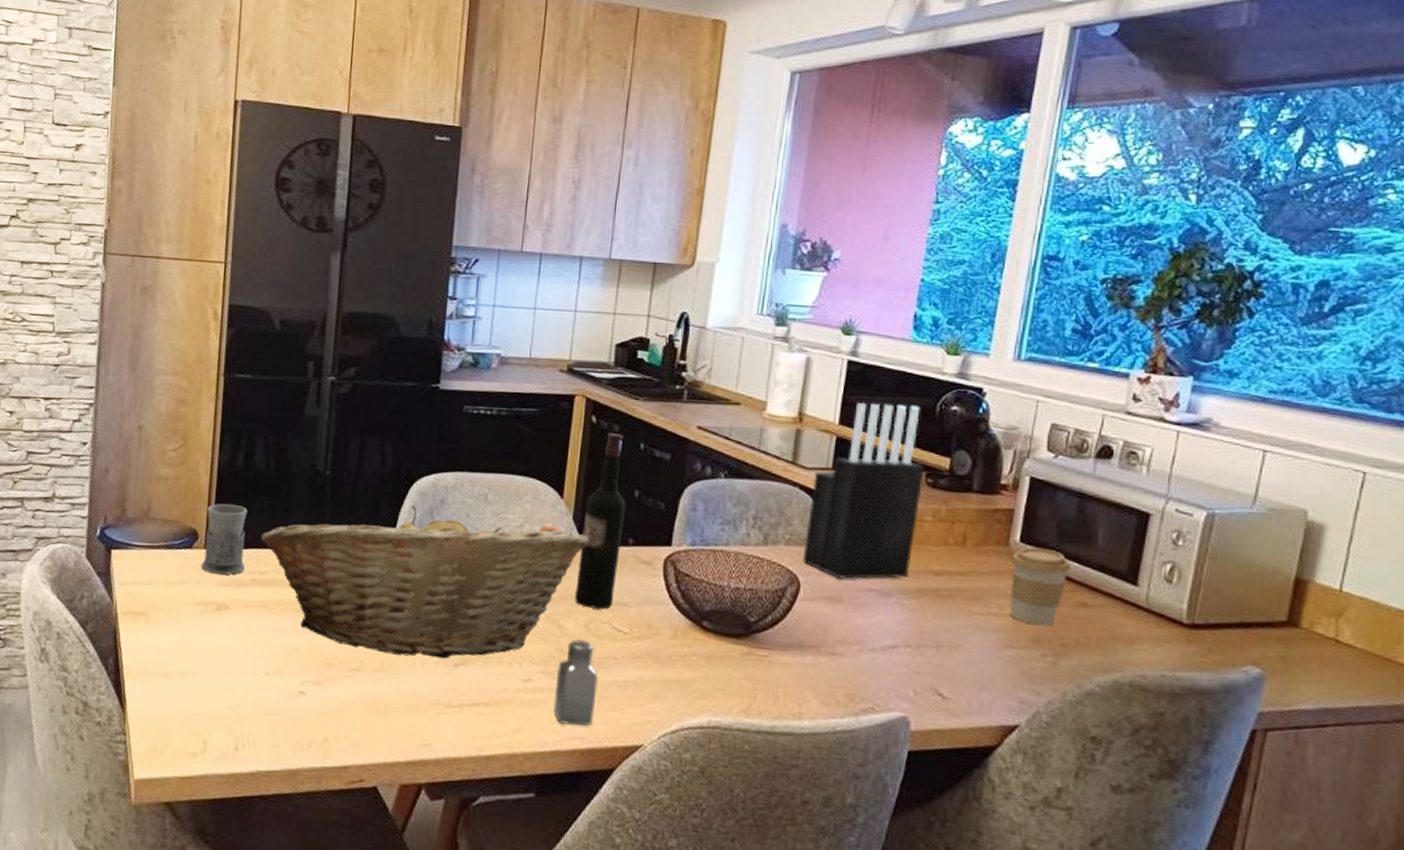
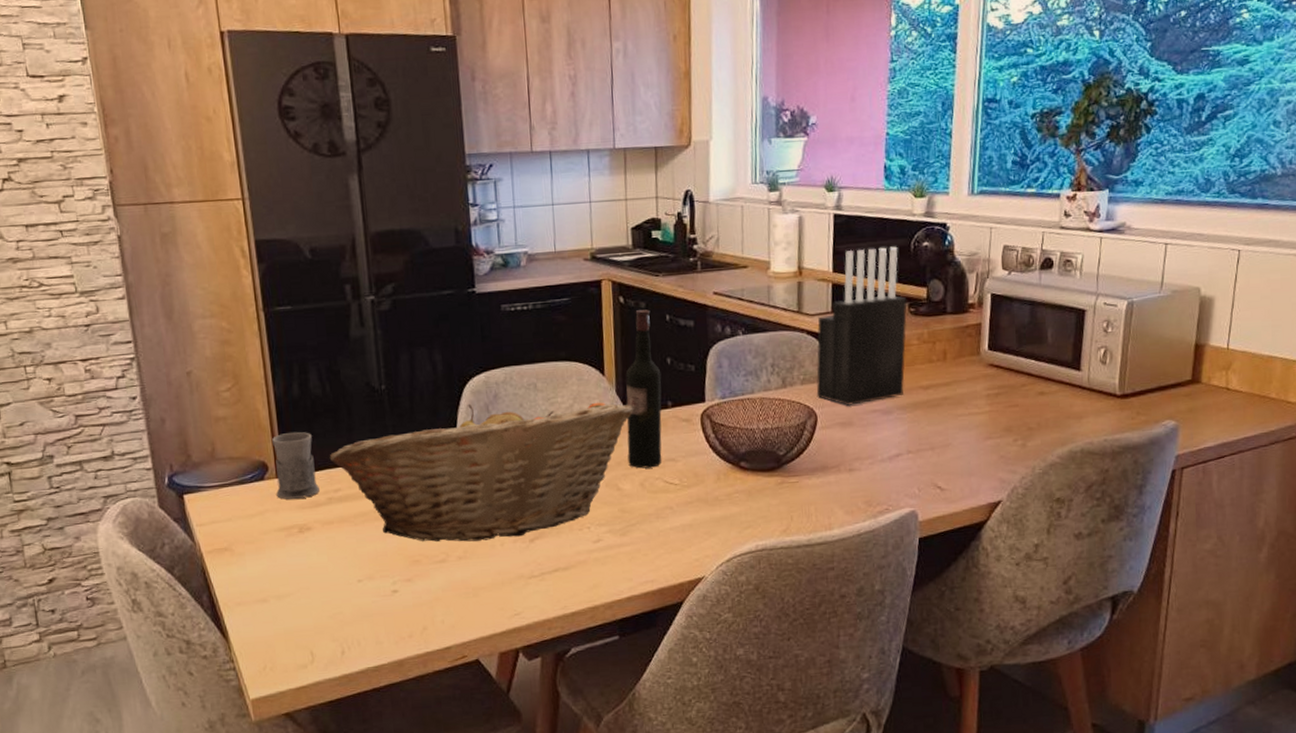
saltshaker: present [553,640,598,726] -> none [622,497,660,572]
coffee cup: present [1009,547,1071,627] -> none [983,352,1030,417]

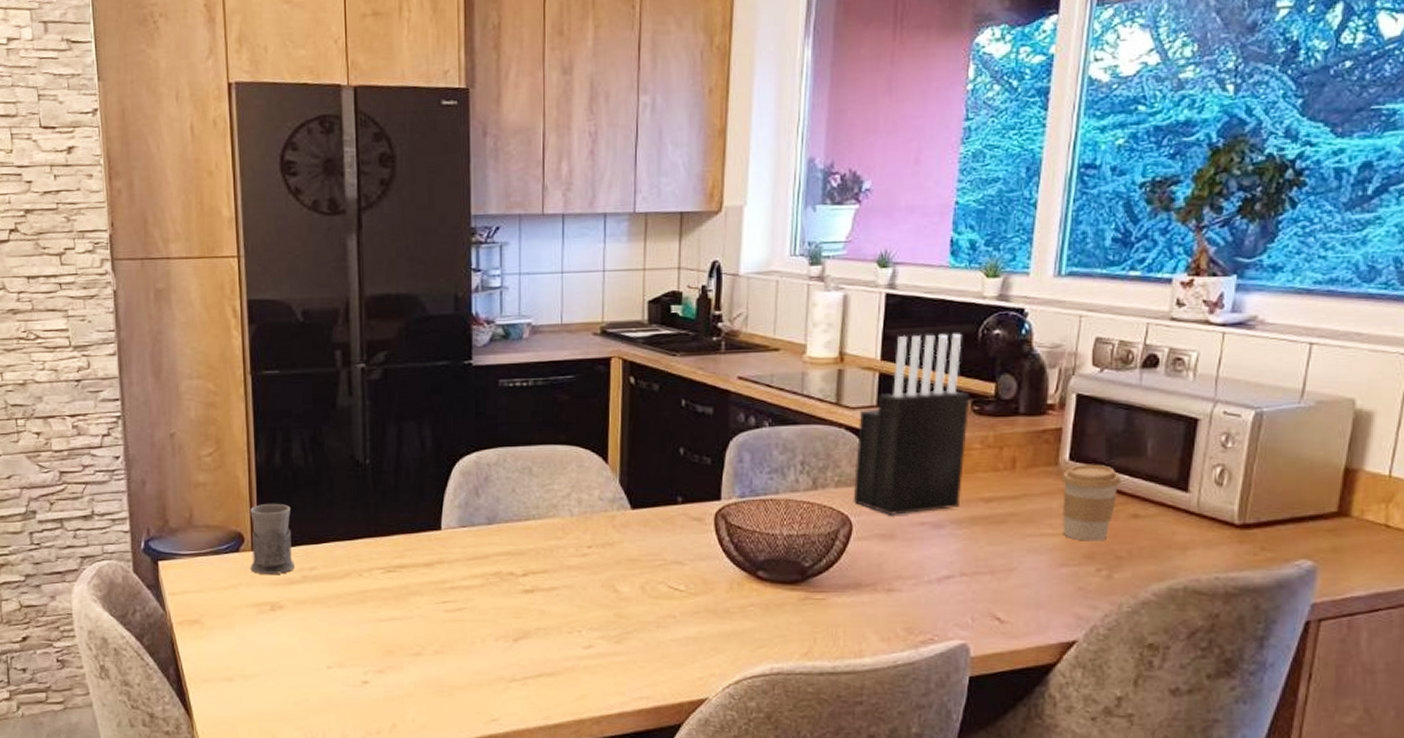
fruit basket: present [329,402,633,542] -> none [307,485,638,636]
wine bottle: present [625,310,662,469] -> none [628,393,672,570]
coffee cup: none [983,352,1030,417] -> present [1062,464,1122,541]

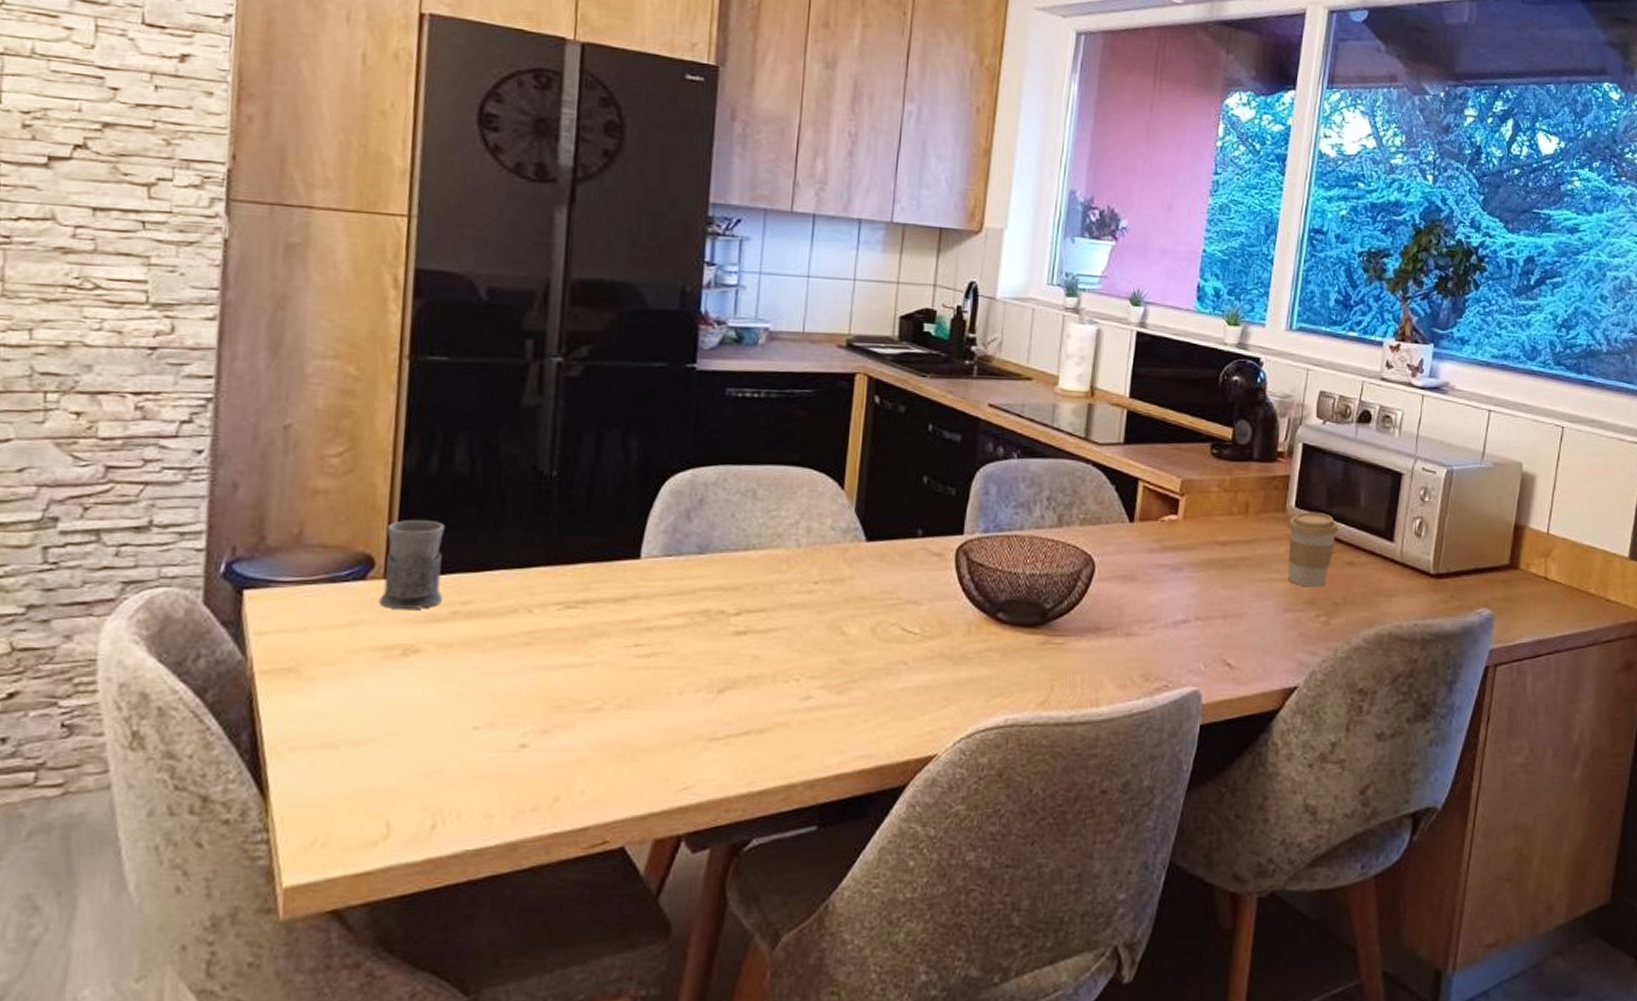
knife block: present [853,333,970,515] -> none [1096,374,1210,556]

